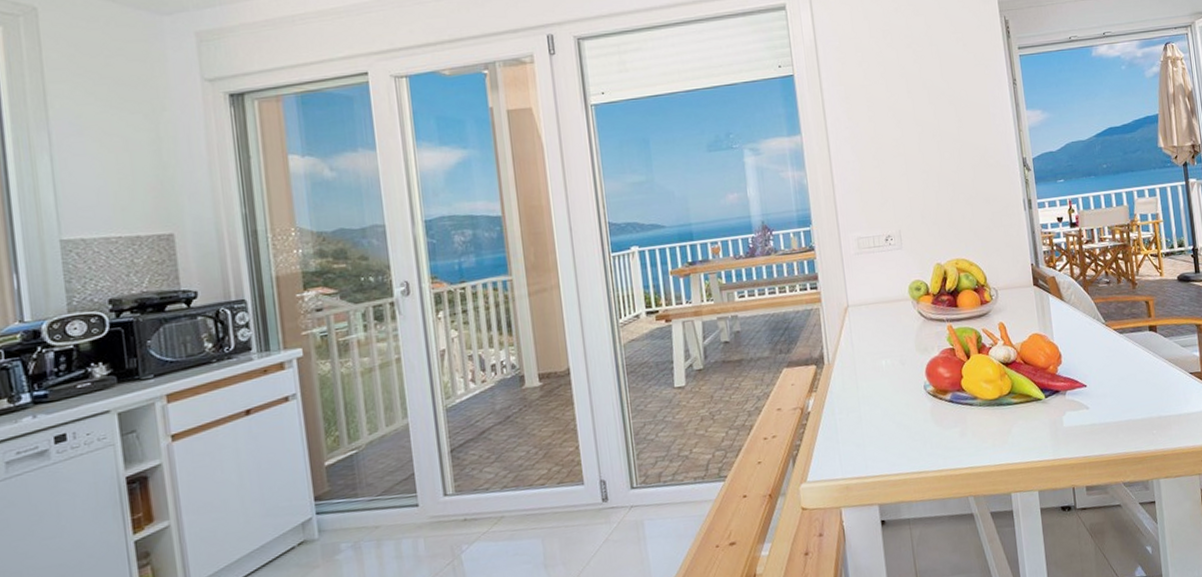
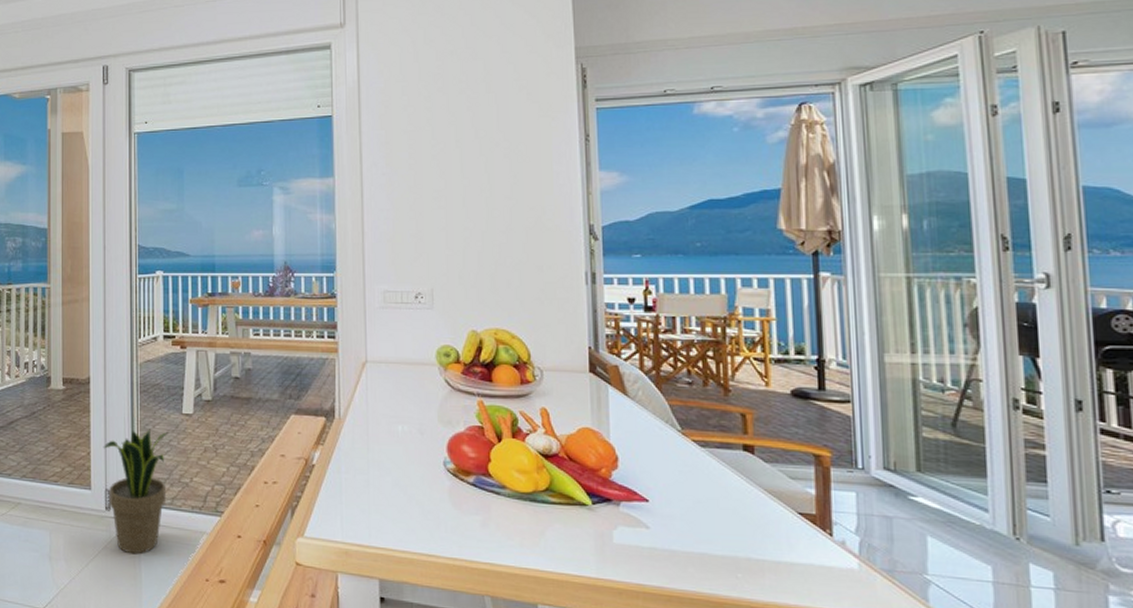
potted plant: none [592,409,666,540] -> present [103,429,168,554]

